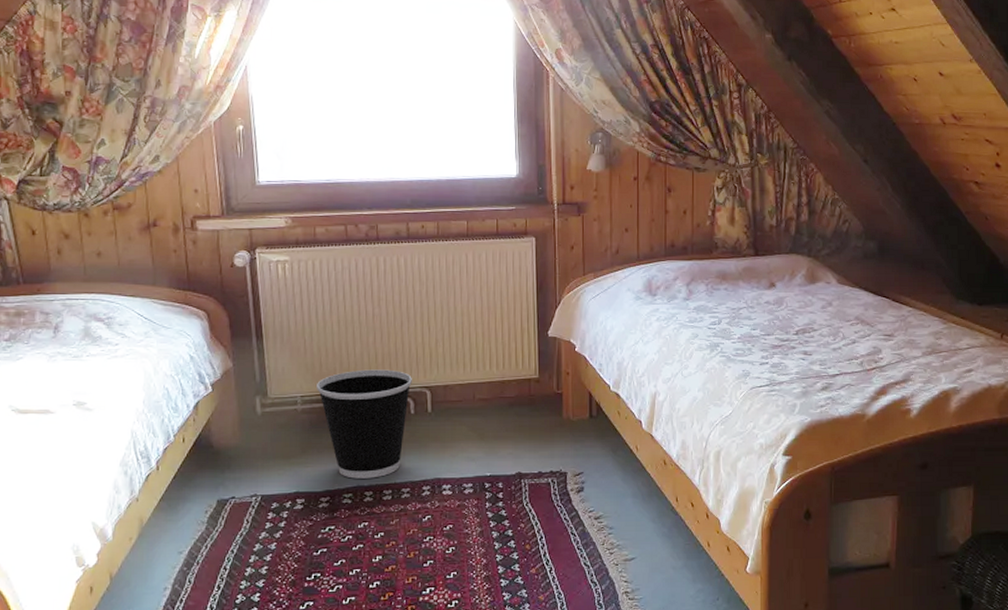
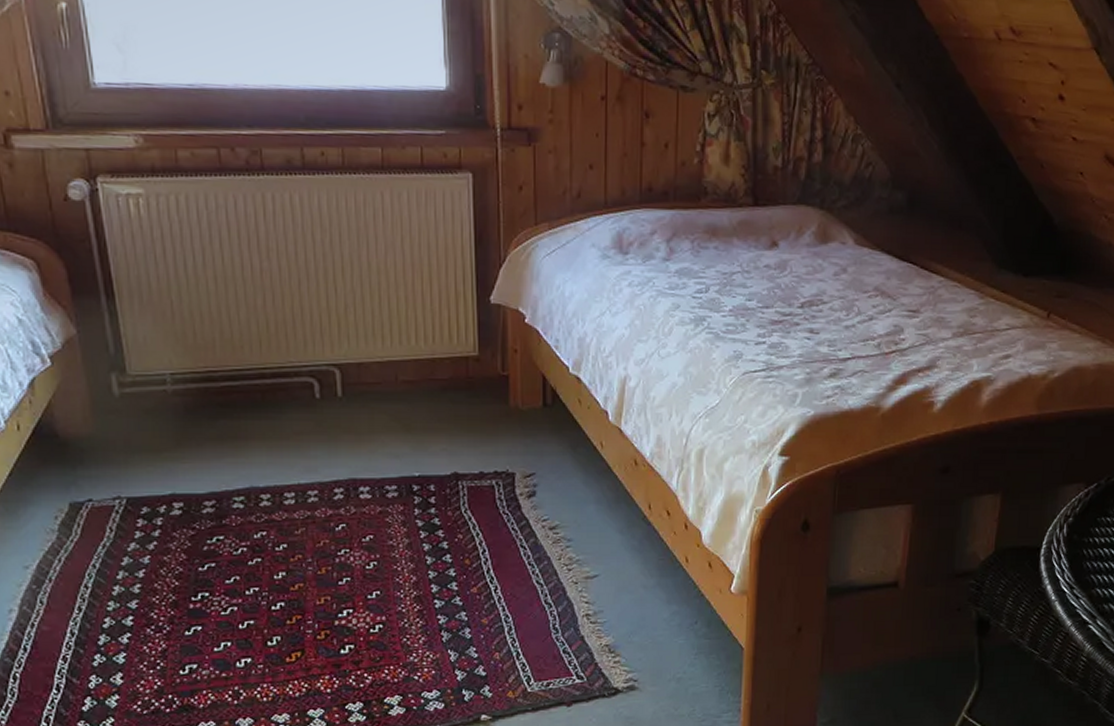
wastebasket: present [317,369,412,479] -> none [191,341,316,478]

